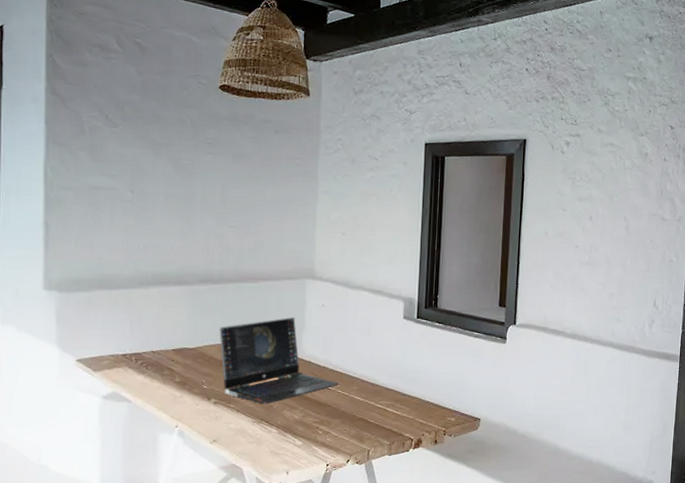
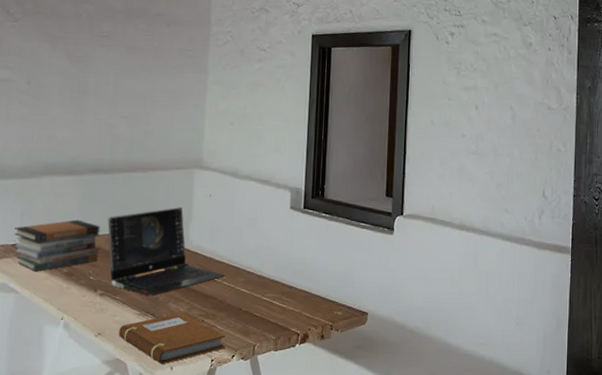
book stack: none [124,329,212,381] -> present [14,219,100,271]
notebook: none [234,420,340,469] -> present [119,313,225,364]

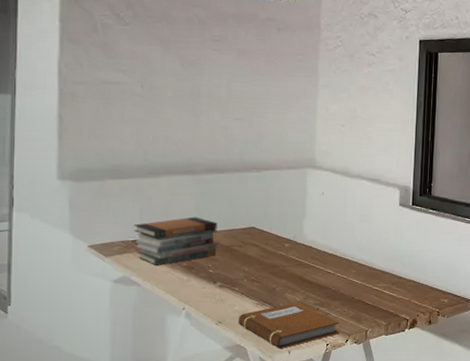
laptop computer: present [107,207,225,297] -> none [225,205,338,288]

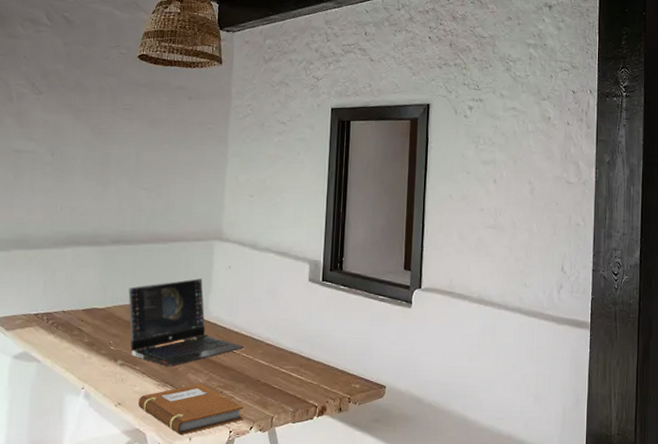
book stack: present [134,217,217,265] -> none [37,290,121,341]
laptop computer: none [225,205,338,288] -> present [128,278,244,367]

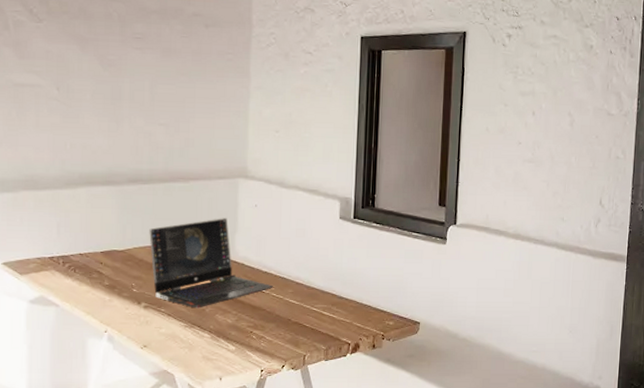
notebook: present [138,384,244,435] -> none [165,324,275,375]

